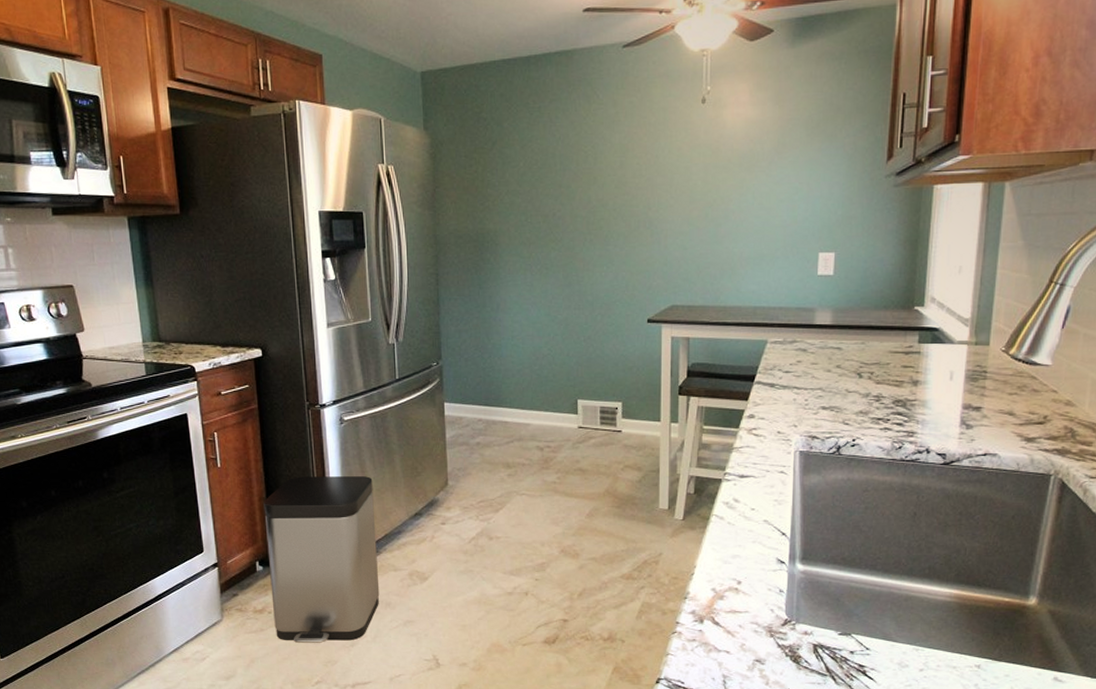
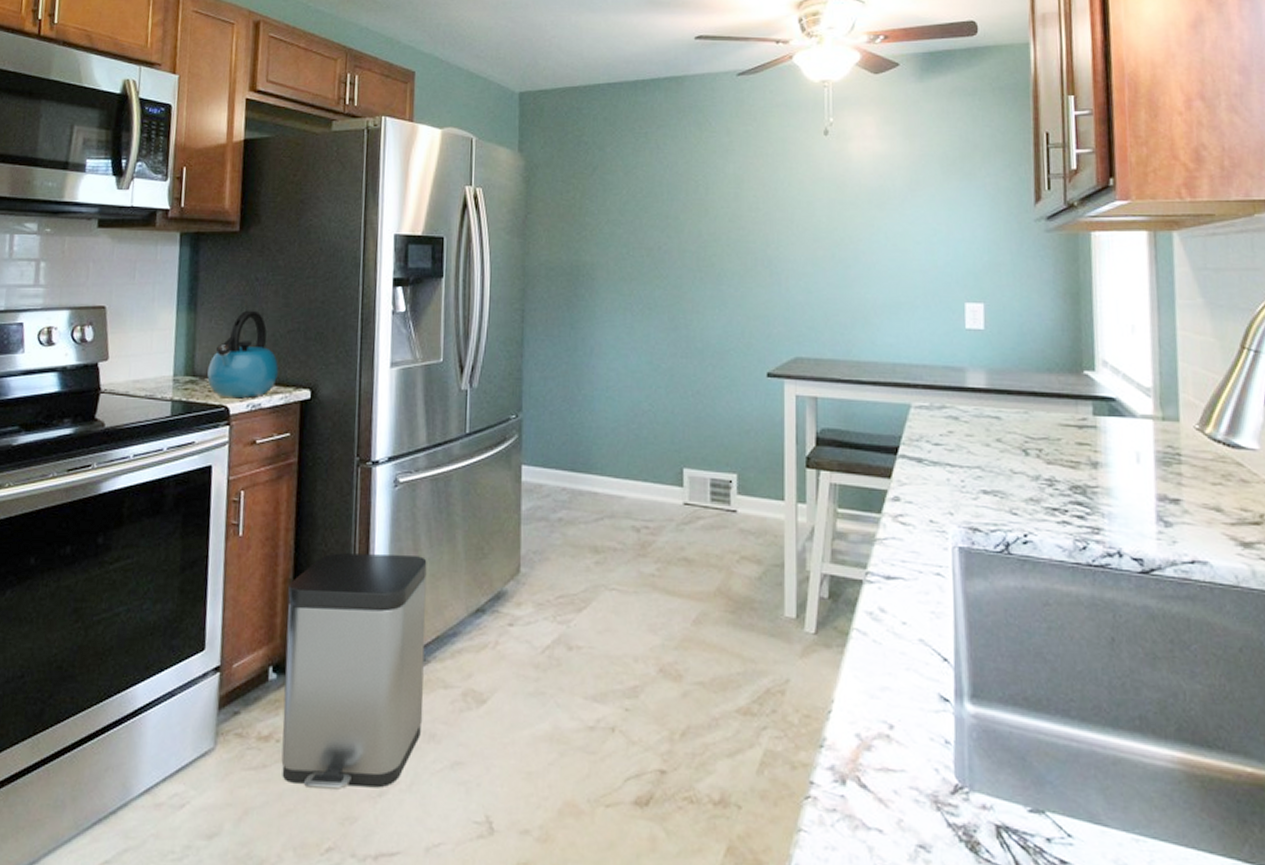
kettle: none [171,283,233,359] -> present [207,310,279,399]

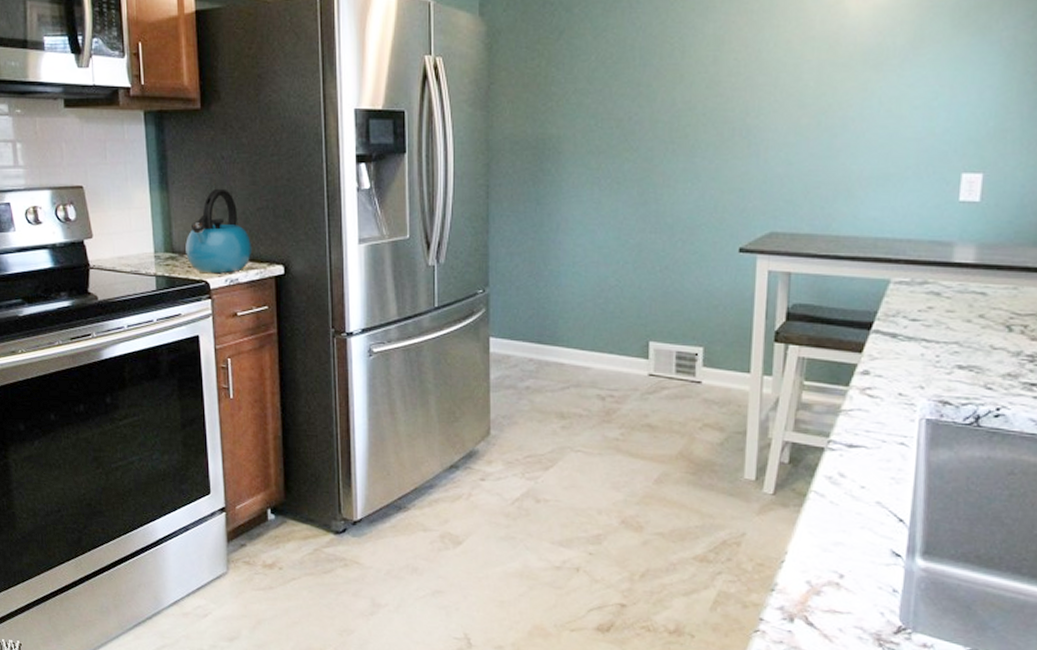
pedal bin: present [281,553,427,790] -> none [279,414,406,609]

